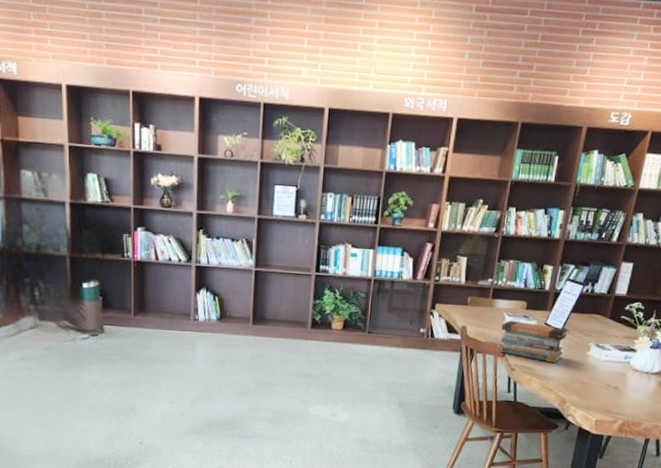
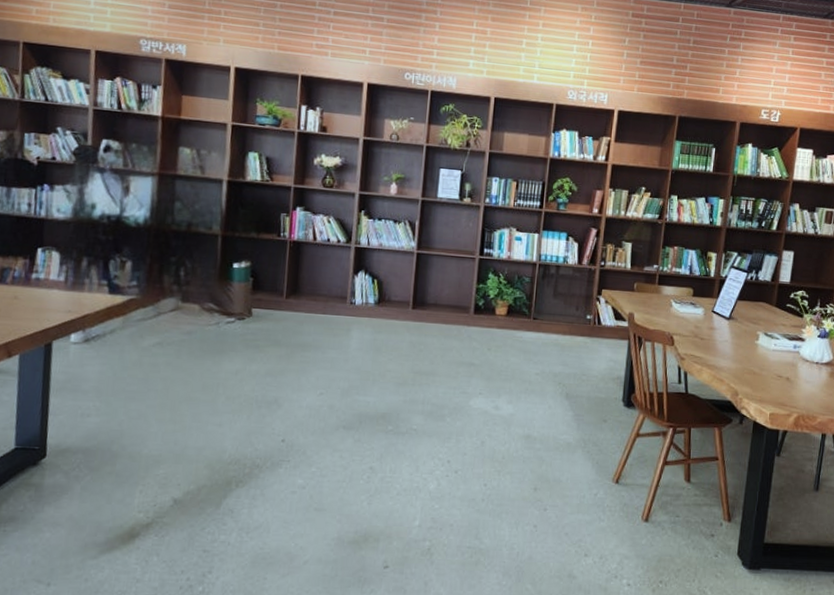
book stack: present [499,320,568,363] -> none [668,307,735,352]

